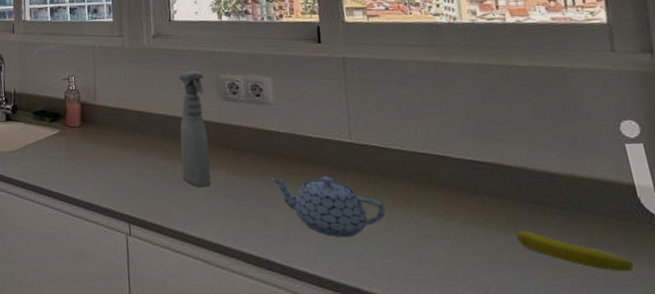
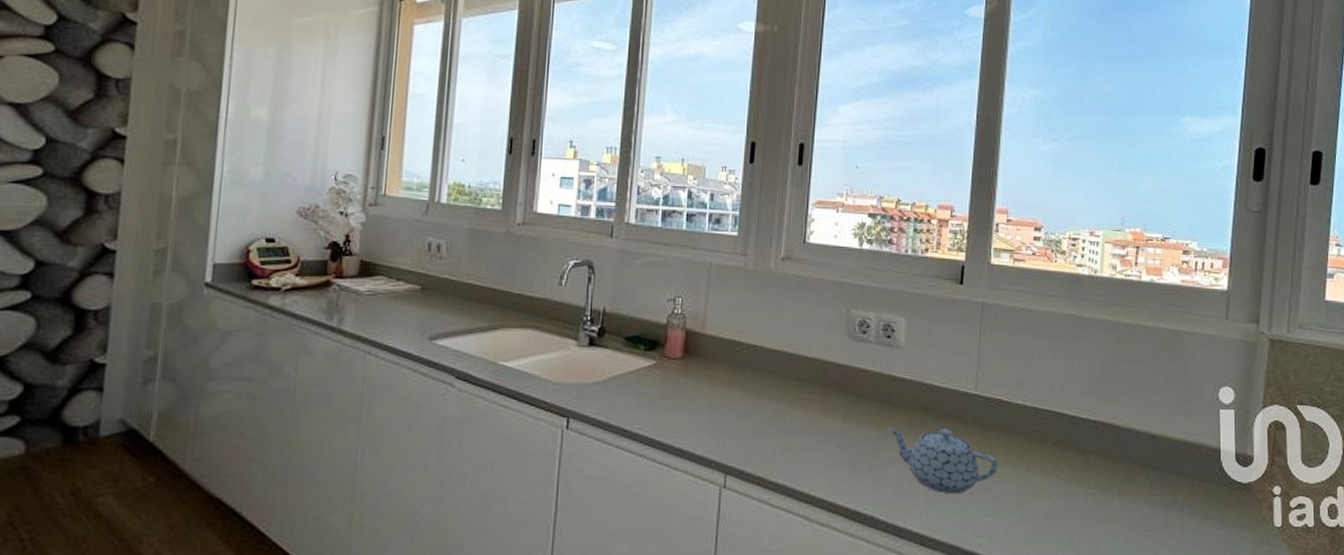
spray bottle: present [179,70,212,186] -> none [793,302,833,435]
banana: present [516,230,635,272] -> none [1113,490,1206,531]

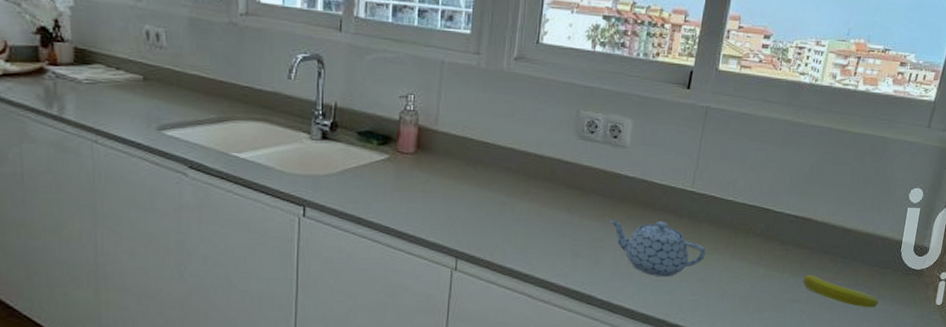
banana: none [1113,490,1206,531] -> present [803,274,879,308]

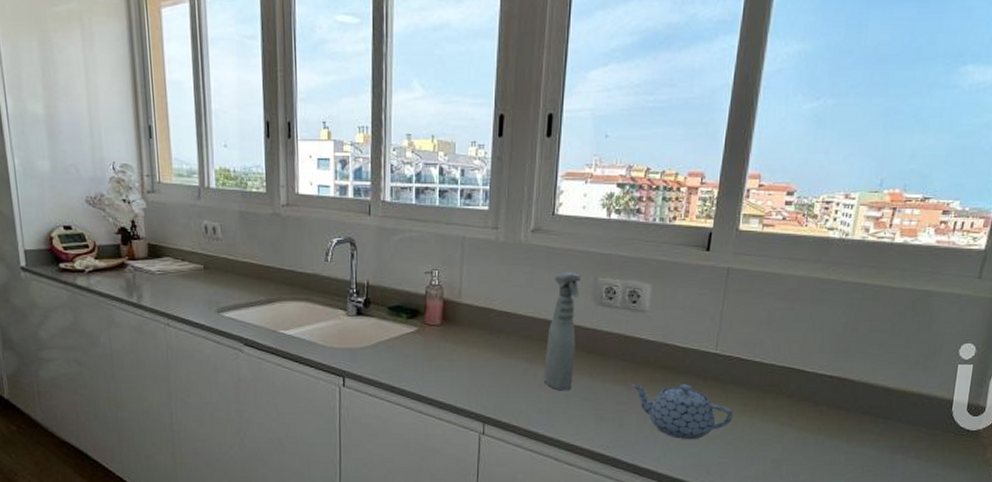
spray bottle: none [521,102,563,225] -> present [543,271,581,390]
banana: present [803,274,879,308] -> none [840,436,929,471]

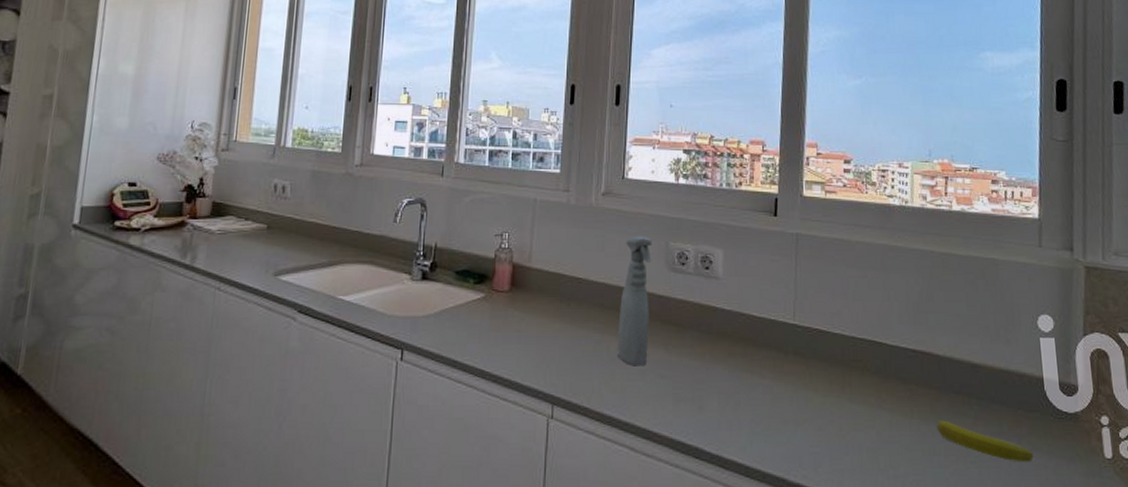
teapot: present [631,384,734,440] -> none [710,358,820,425]
banana: none [840,436,929,471] -> present [937,420,1034,463]

